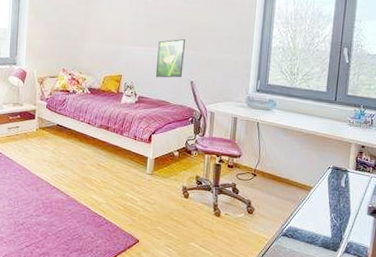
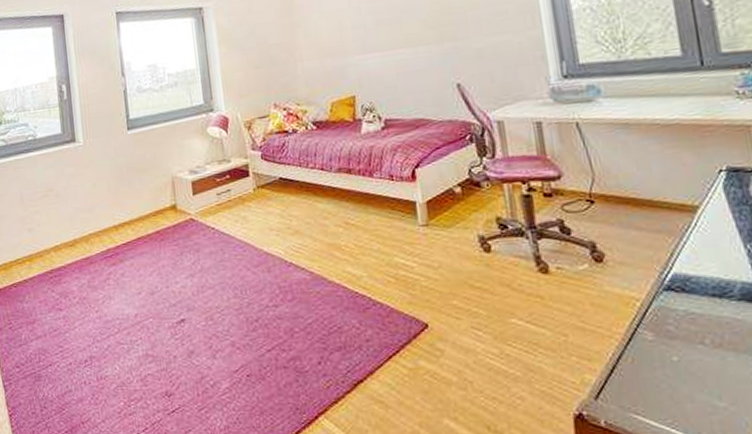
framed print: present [155,39,185,78] -> none [397,29,443,90]

